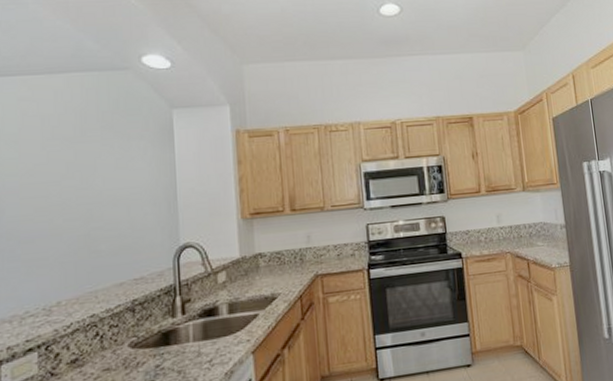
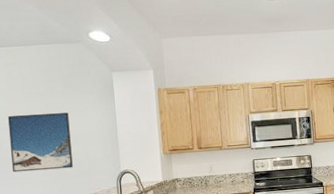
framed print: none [17,164,110,252] -> present [8,113,73,173]

